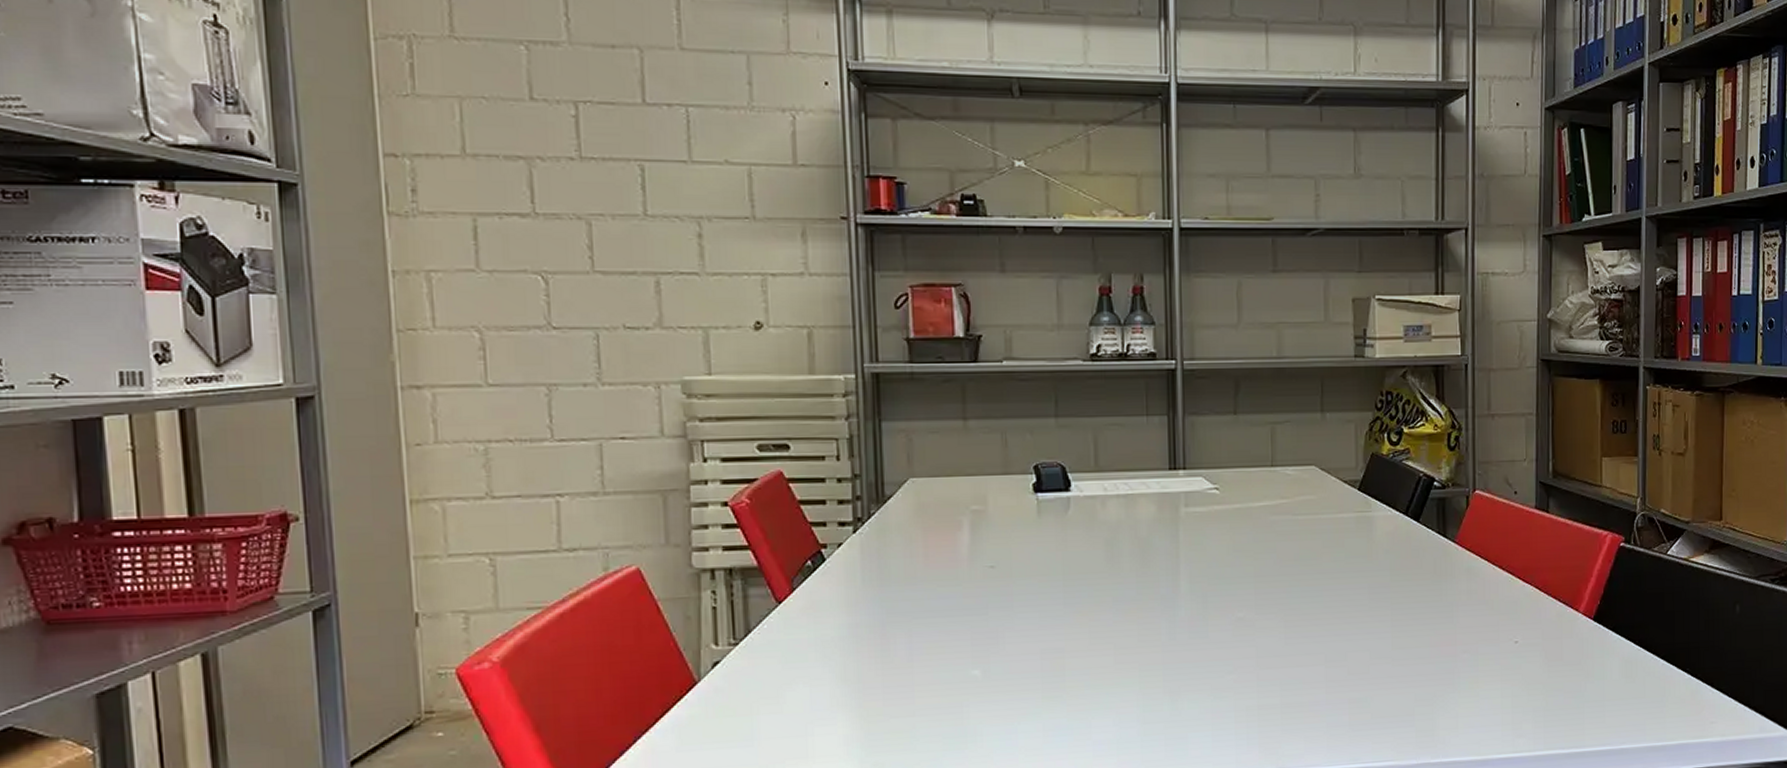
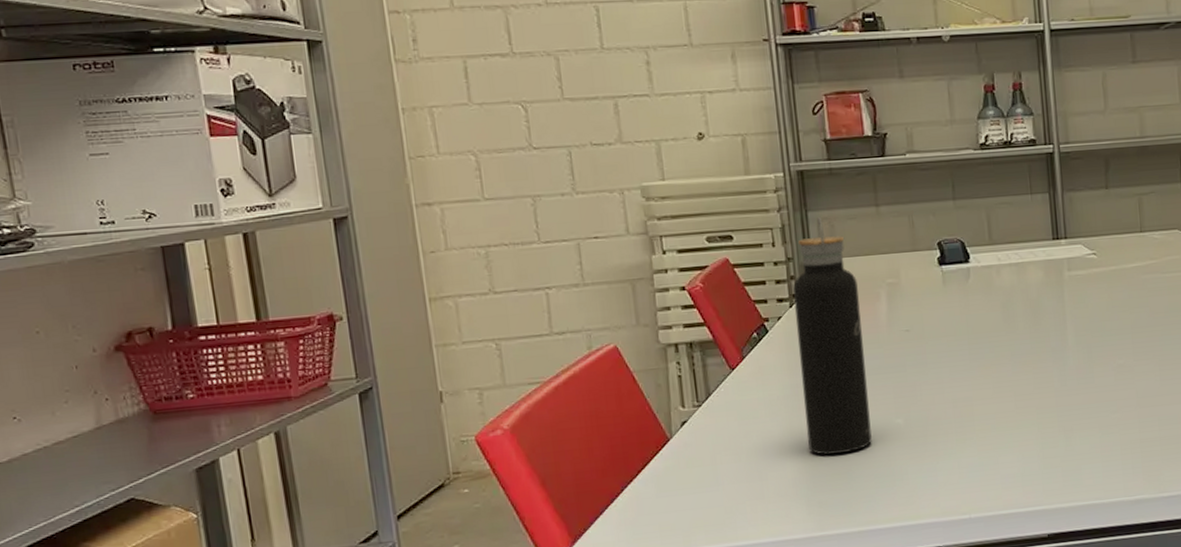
water bottle: none [858,428,942,709] -> present [793,216,872,455]

